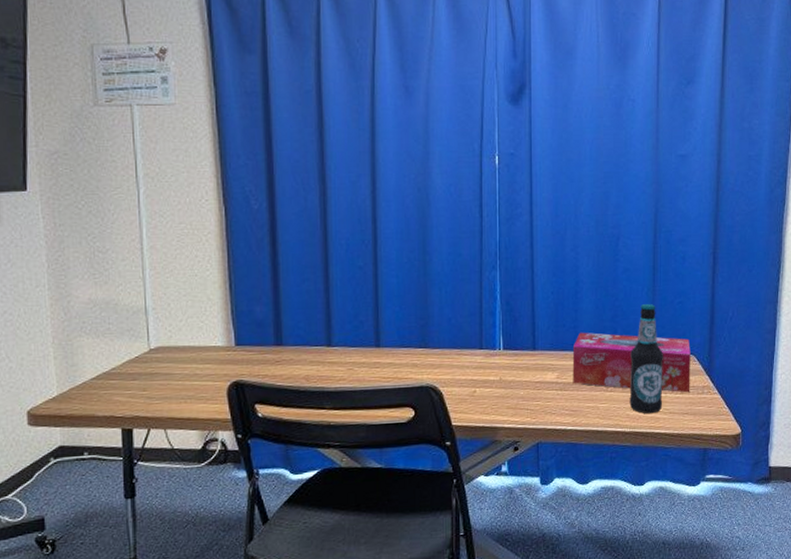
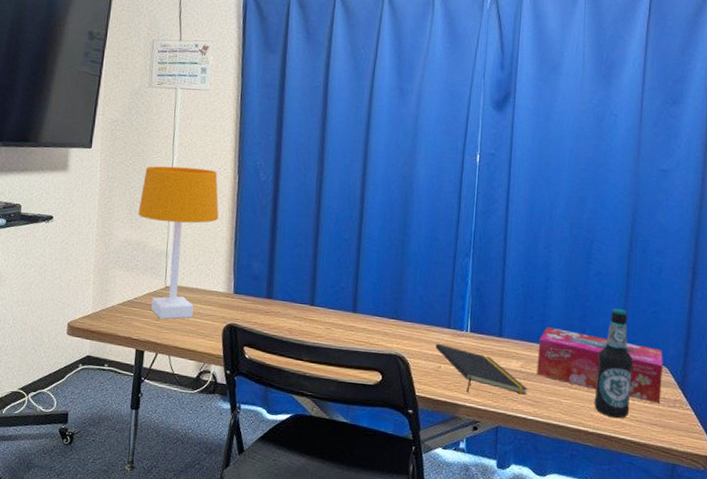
desk lamp: none [101,203,207,389] -> present [138,166,219,320]
notepad: none [468,366,565,413] -> present [435,343,528,395]

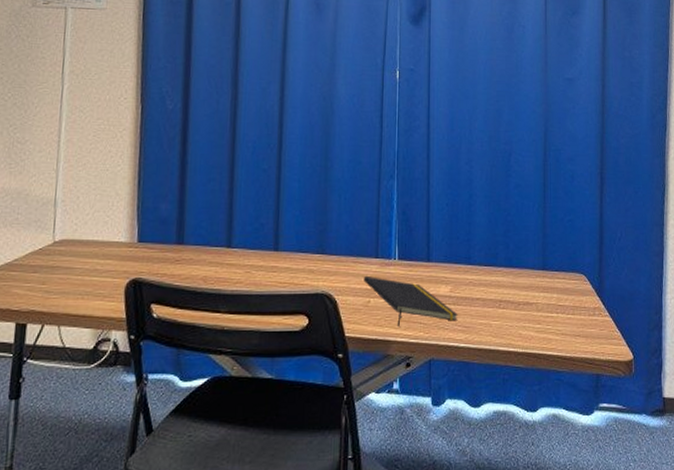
desk lamp: present [138,166,219,320] -> none [18,98,119,282]
tissue box: present [536,326,663,404] -> none [465,245,582,314]
bottle: present [594,308,634,419] -> none [521,219,556,335]

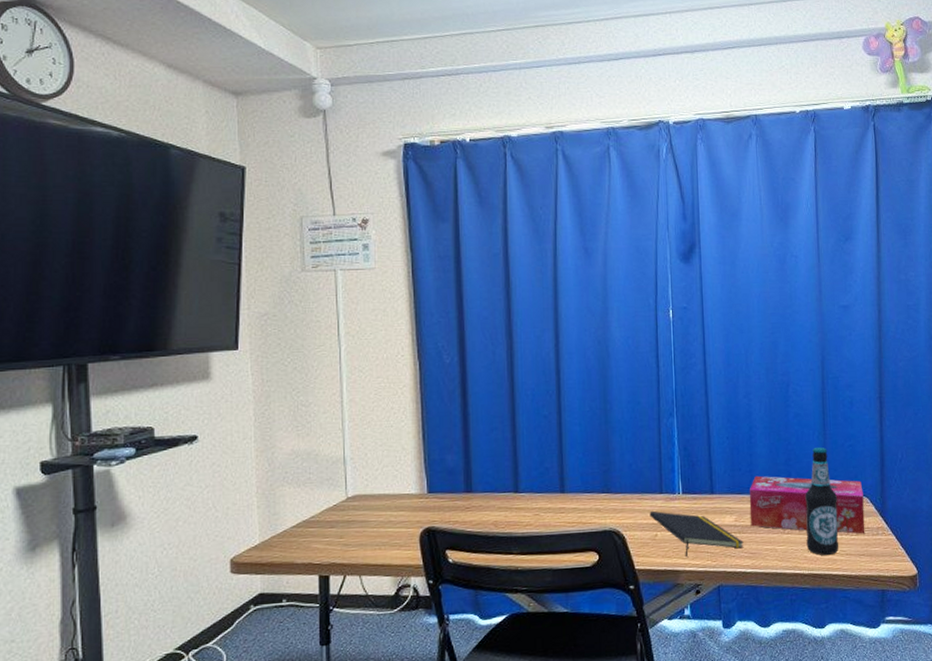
tissue box: none [465,245,582,314] -> present [749,475,865,534]
bottle: none [521,219,556,335] -> present [805,447,839,556]

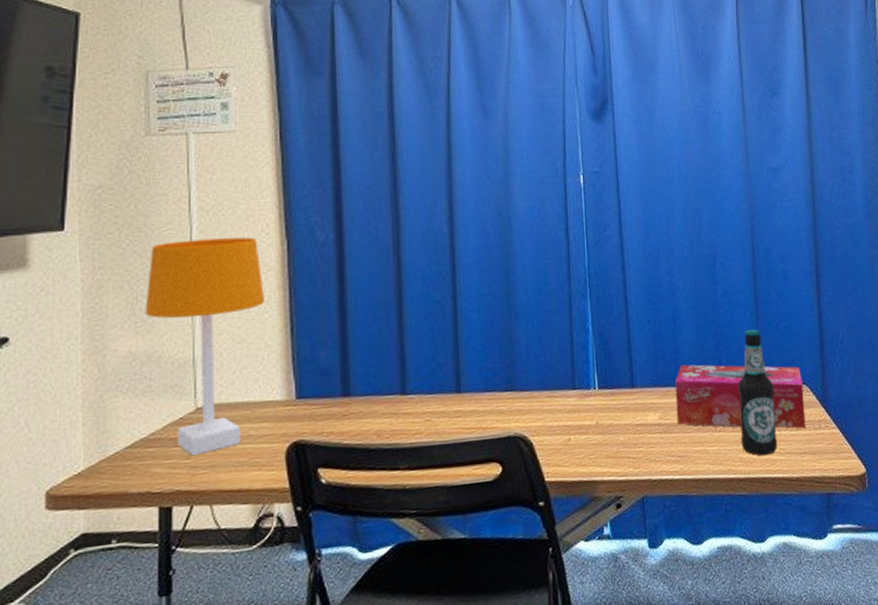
desk lamp: none [304,358,402,536] -> present [145,237,266,456]
notepad: present [649,510,744,557] -> none [561,410,670,464]

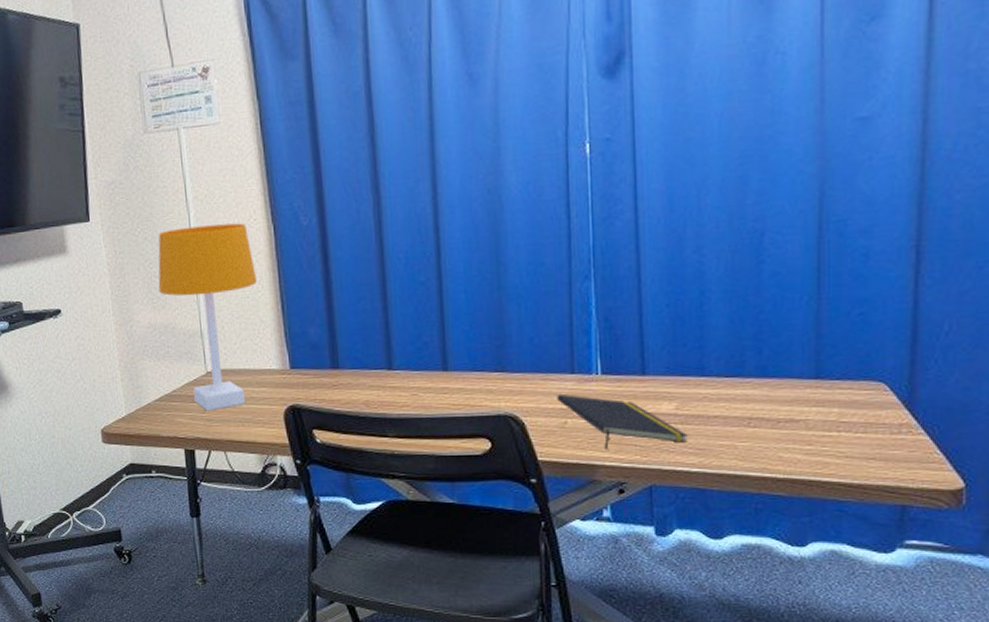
notepad: none [561,410,670,464] -> present [557,393,688,449]
tissue box: present [674,364,806,429] -> none [697,353,879,432]
bottle: present [738,328,778,456] -> none [782,315,836,458]

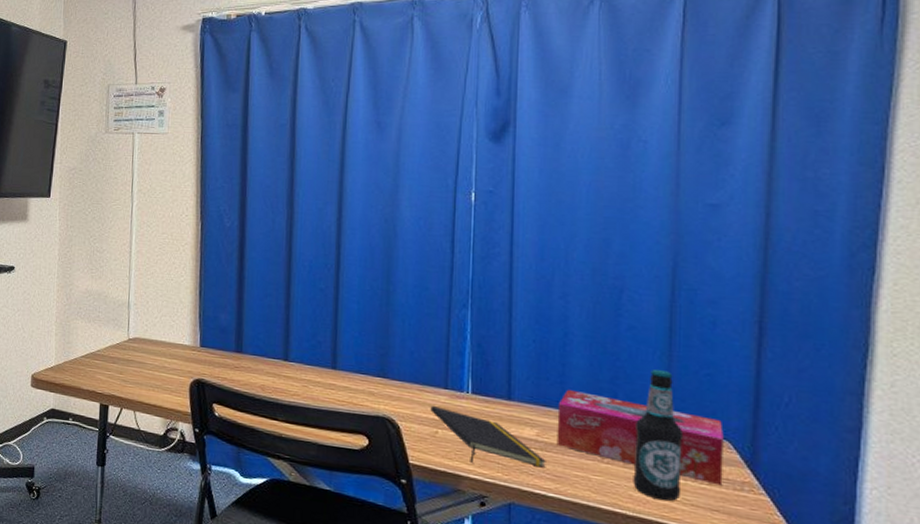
desk lamp: present [158,223,258,411] -> none [98,213,182,373]
tissue box: none [697,353,879,432] -> present [556,389,724,486]
bottle: none [782,315,836,458] -> present [633,368,684,501]

